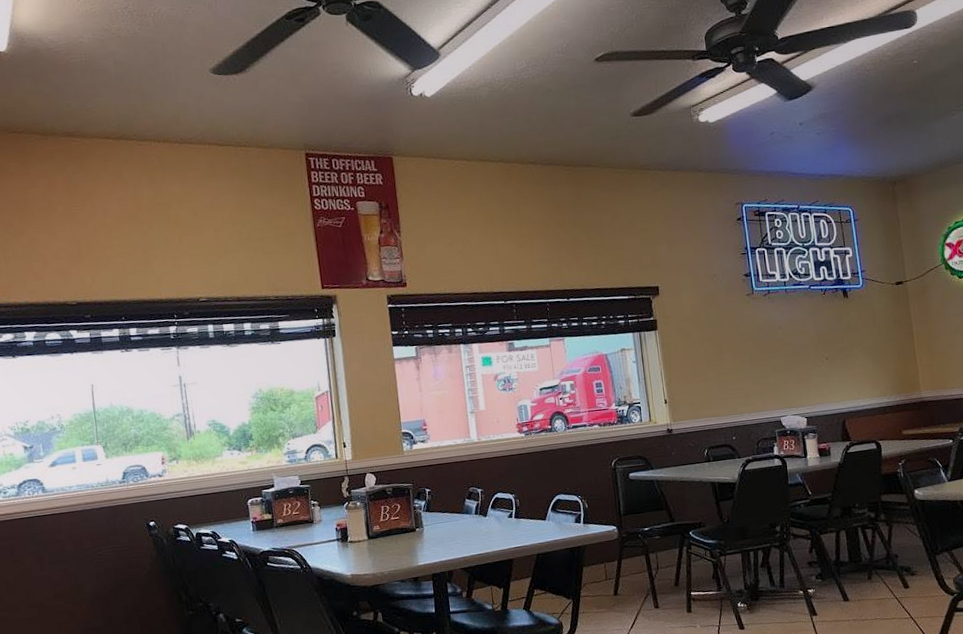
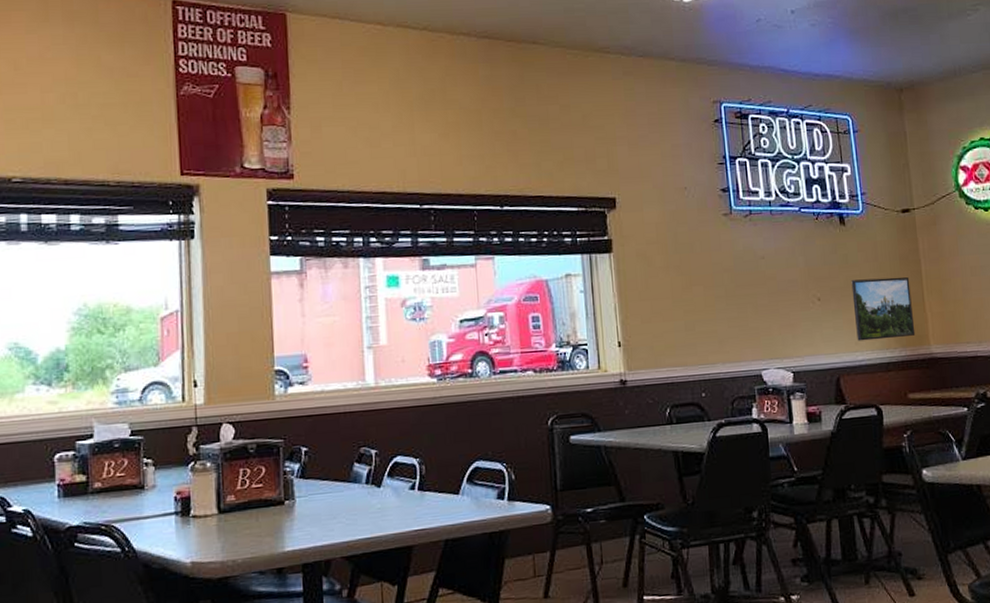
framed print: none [853,337,908,391] -> present [851,276,916,341]

